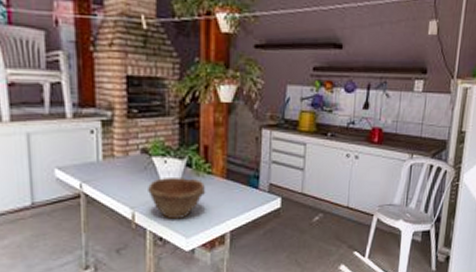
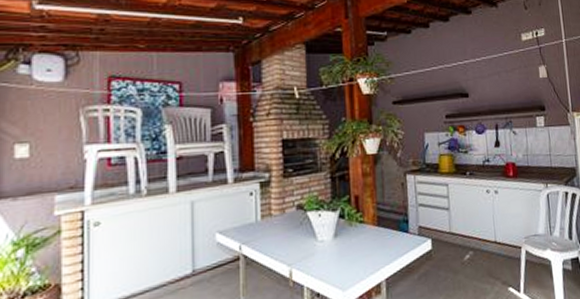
bowl: present [146,178,206,220] -> none [303,228,360,274]

